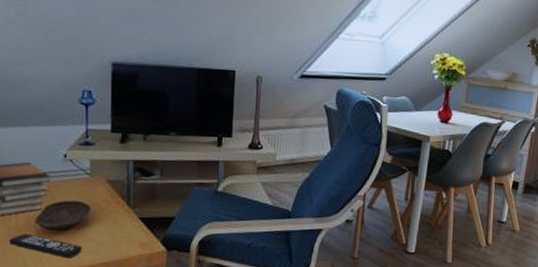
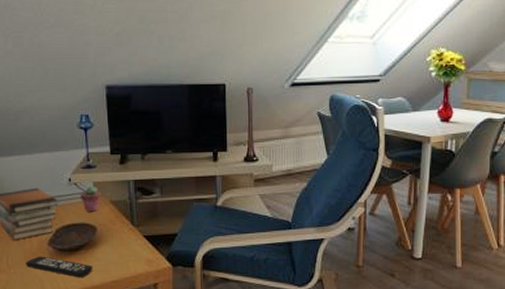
potted succulent: none [75,163,98,190] -> present [80,185,102,212]

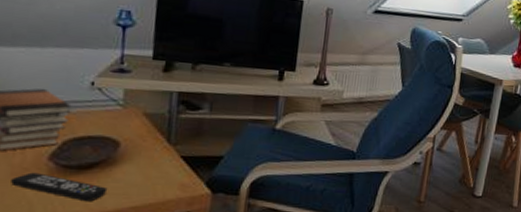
potted succulent: present [80,185,102,212] -> none [104,92,134,124]

